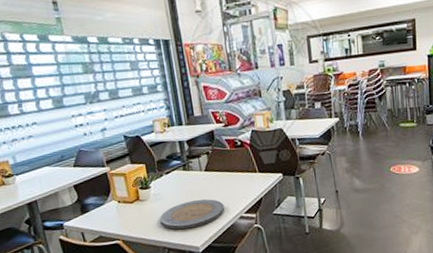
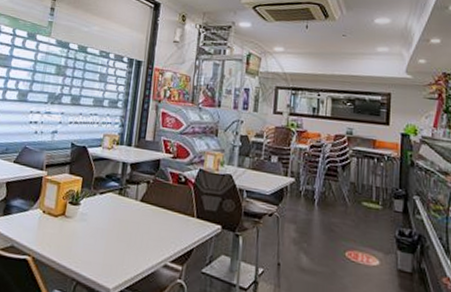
plate: present [159,199,224,230] -> none [77,231,150,264]

